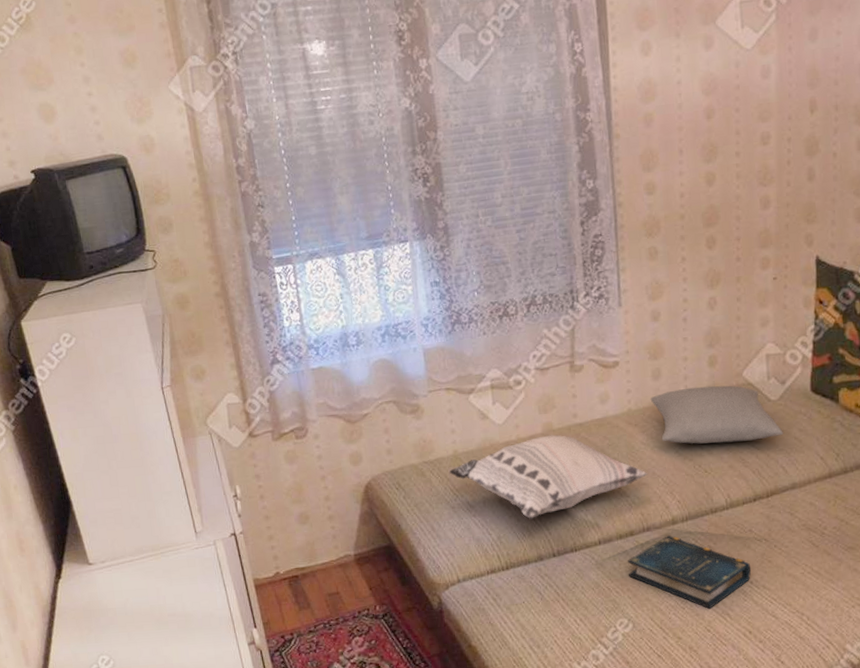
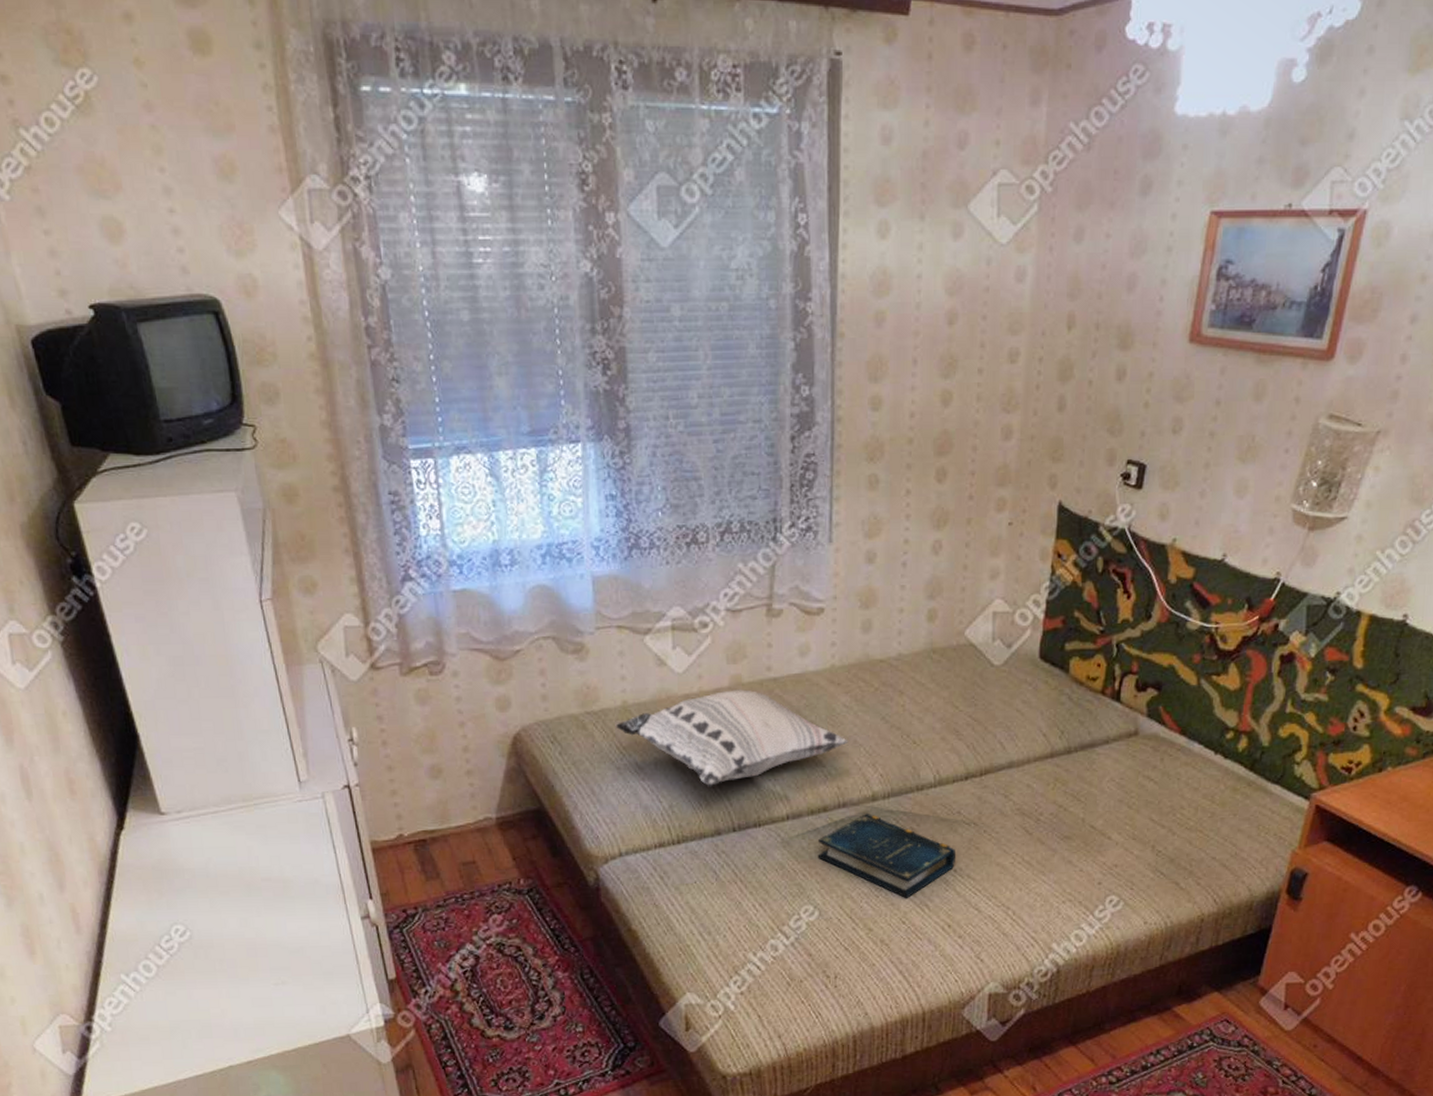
pillow: present [650,385,783,444] -> none [857,644,1005,711]

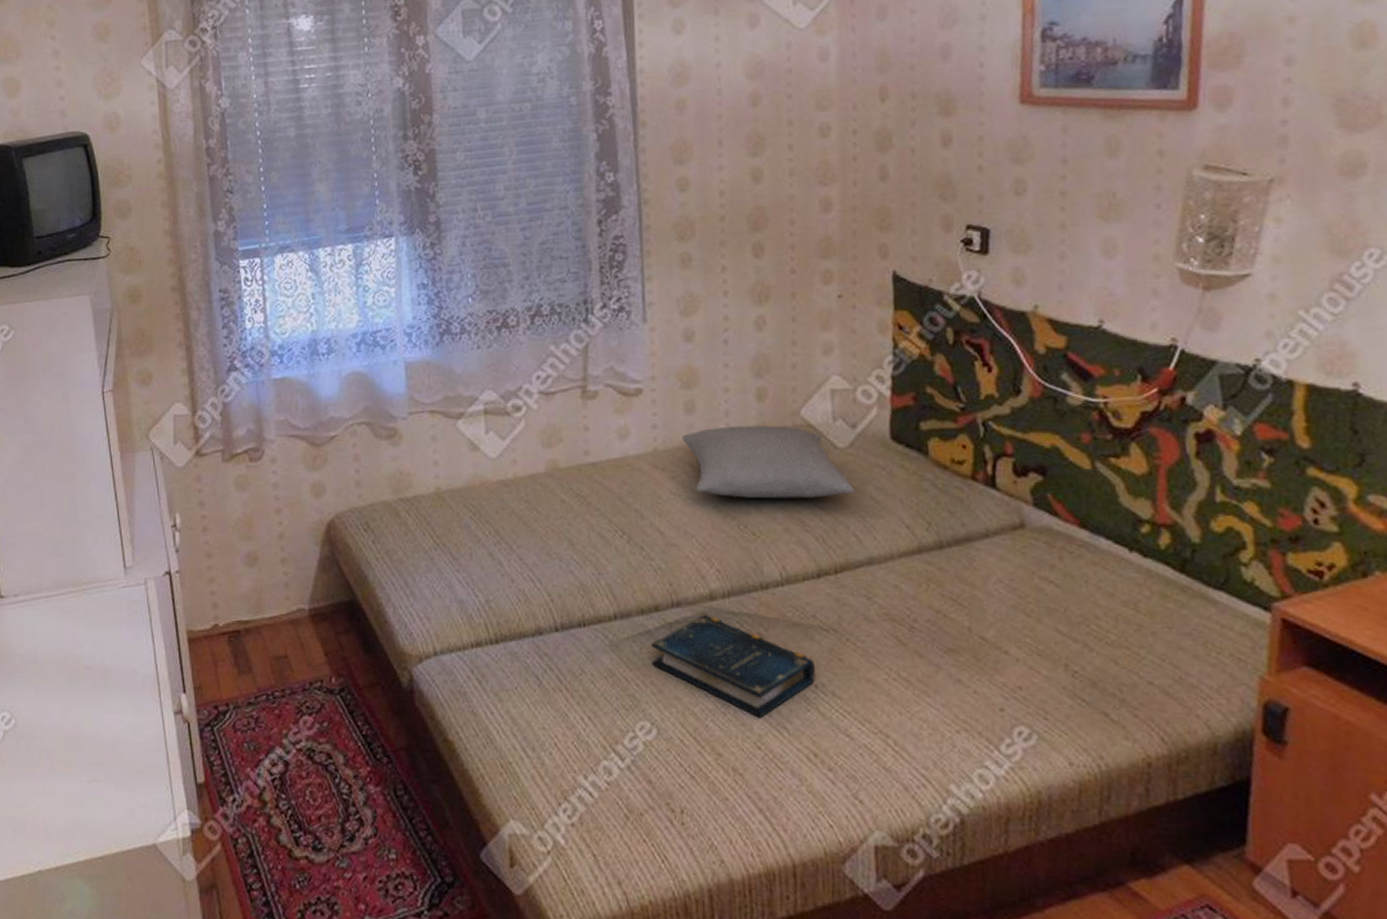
decorative pillow: present [616,689,849,787] -> none [430,475,679,581]
pillow: none [857,644,1005,711] -> present [681,425,855,499]

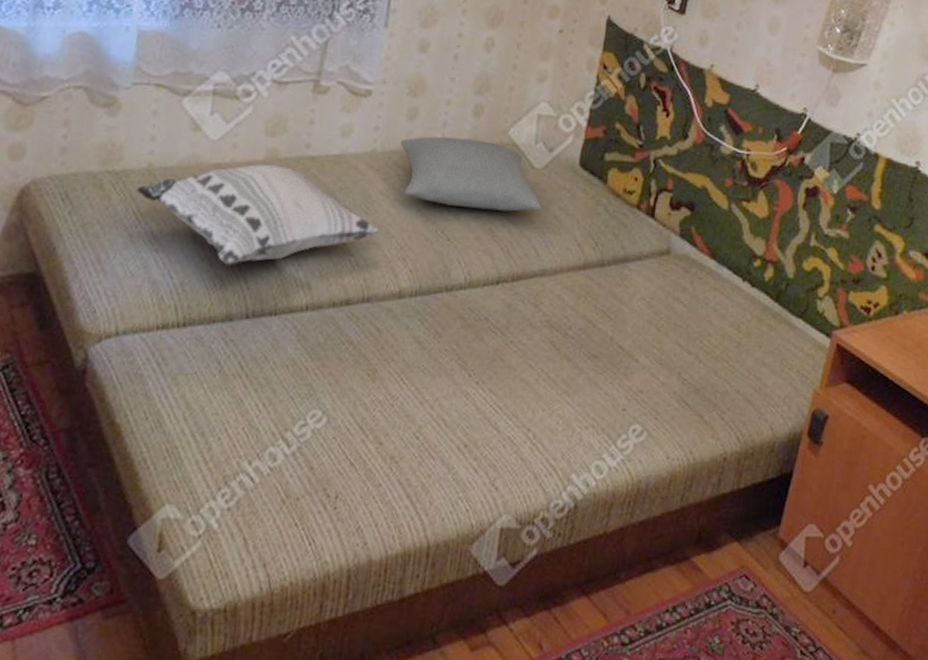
decorative pillow: none [430,475,679,581] -> present [137,164,381,267]
book: present [651,615,816,718] -> none [333,311,480,410]

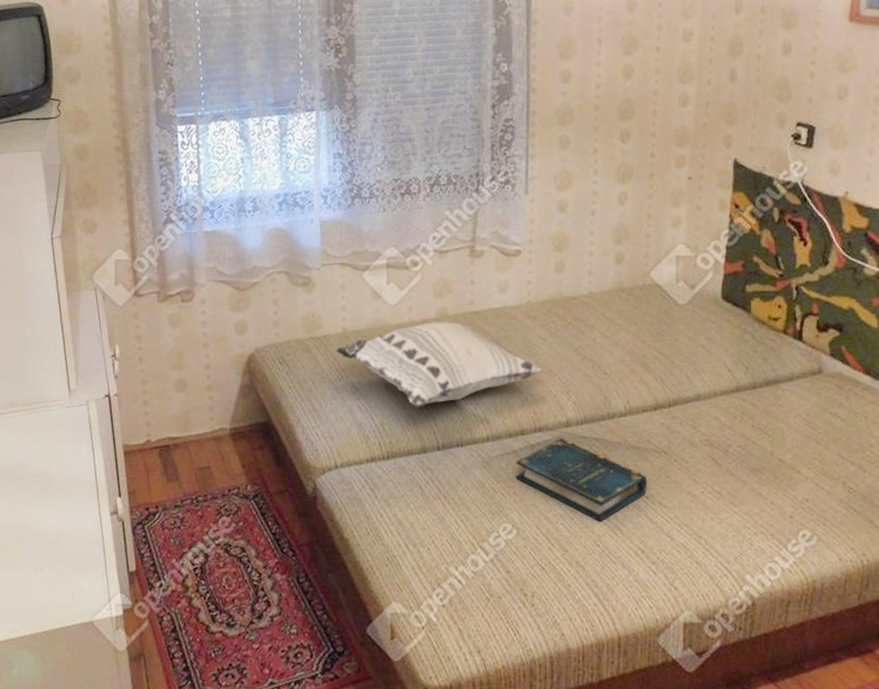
book: none [333,311,480,410] -> present [515,439,648,522]
pillow: present [400,136,542,212] -> none [551,284,690,345]

